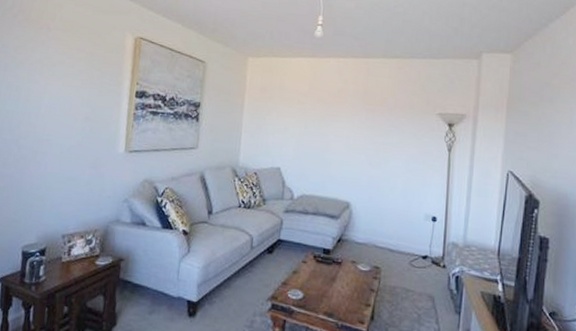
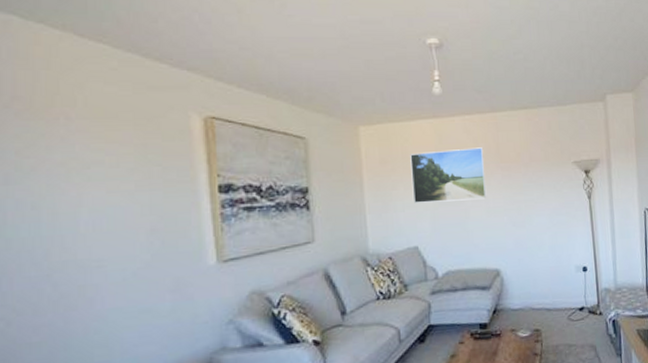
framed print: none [283,86,352,136] -> present [410,147,487,203]

